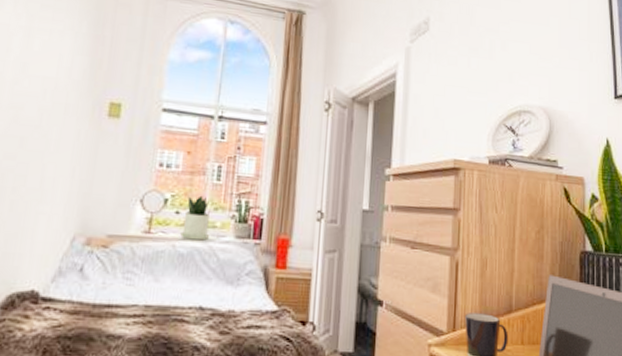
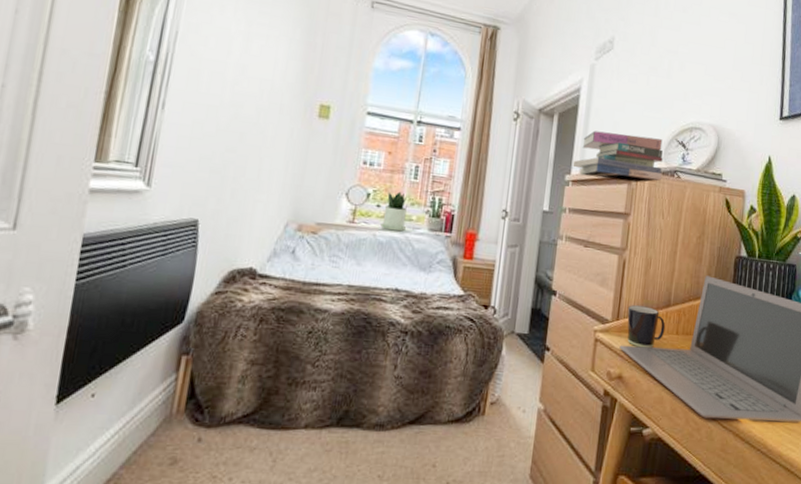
books: none [392,119,492,174] -> present [572,130,663,183]

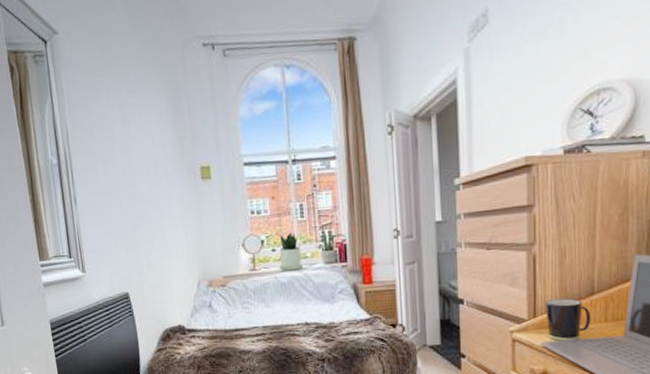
books: present [572,130,663,183] -> none [460,113,568,176]

